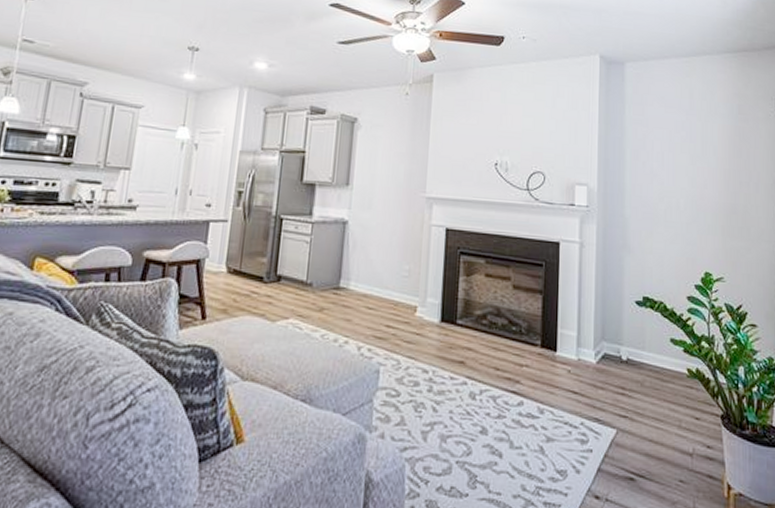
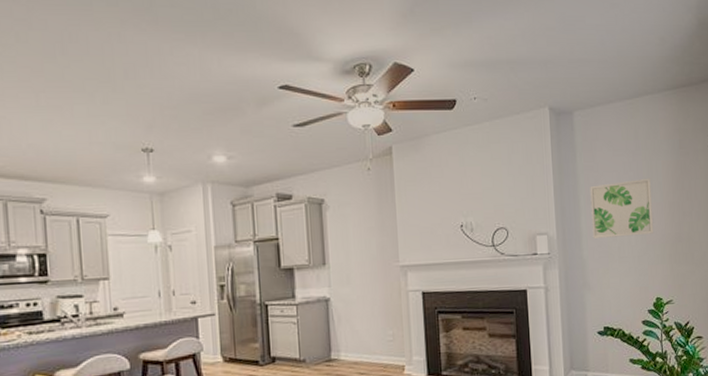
wall art: none [637,140,706,201] -> present [590,178,654,238]

